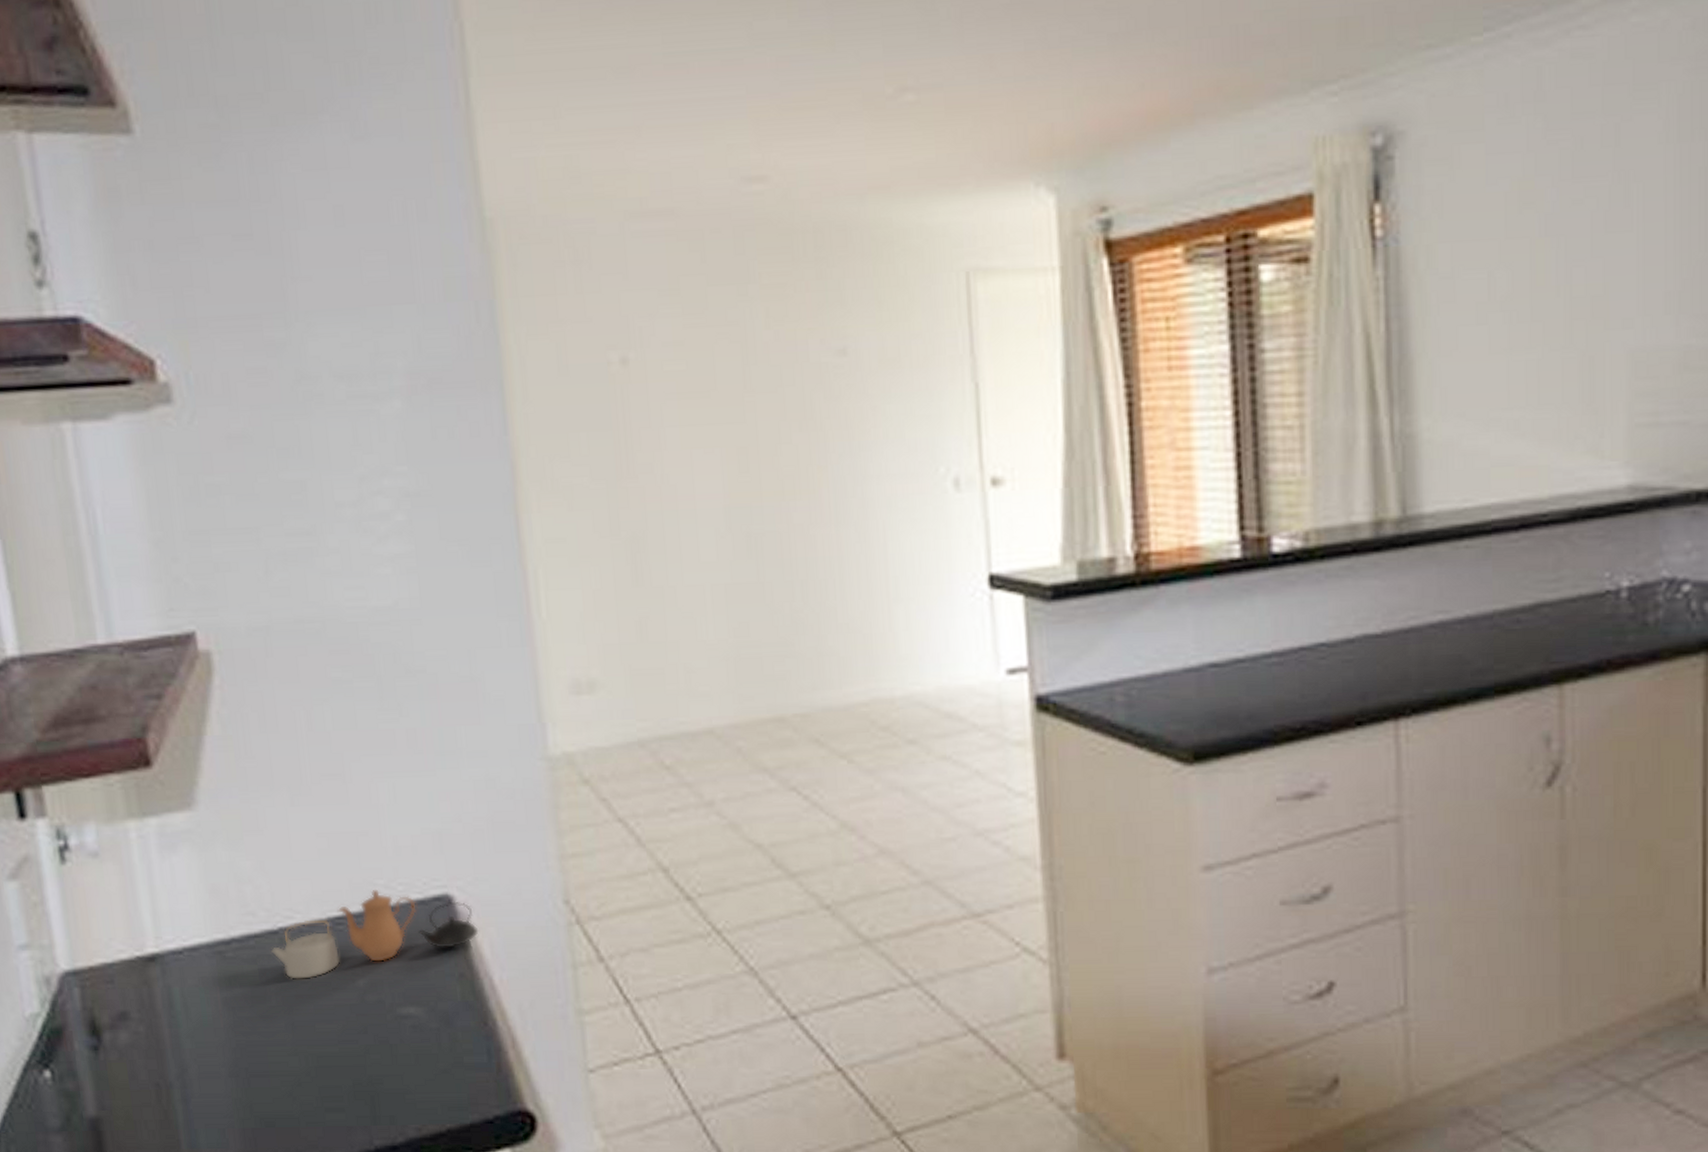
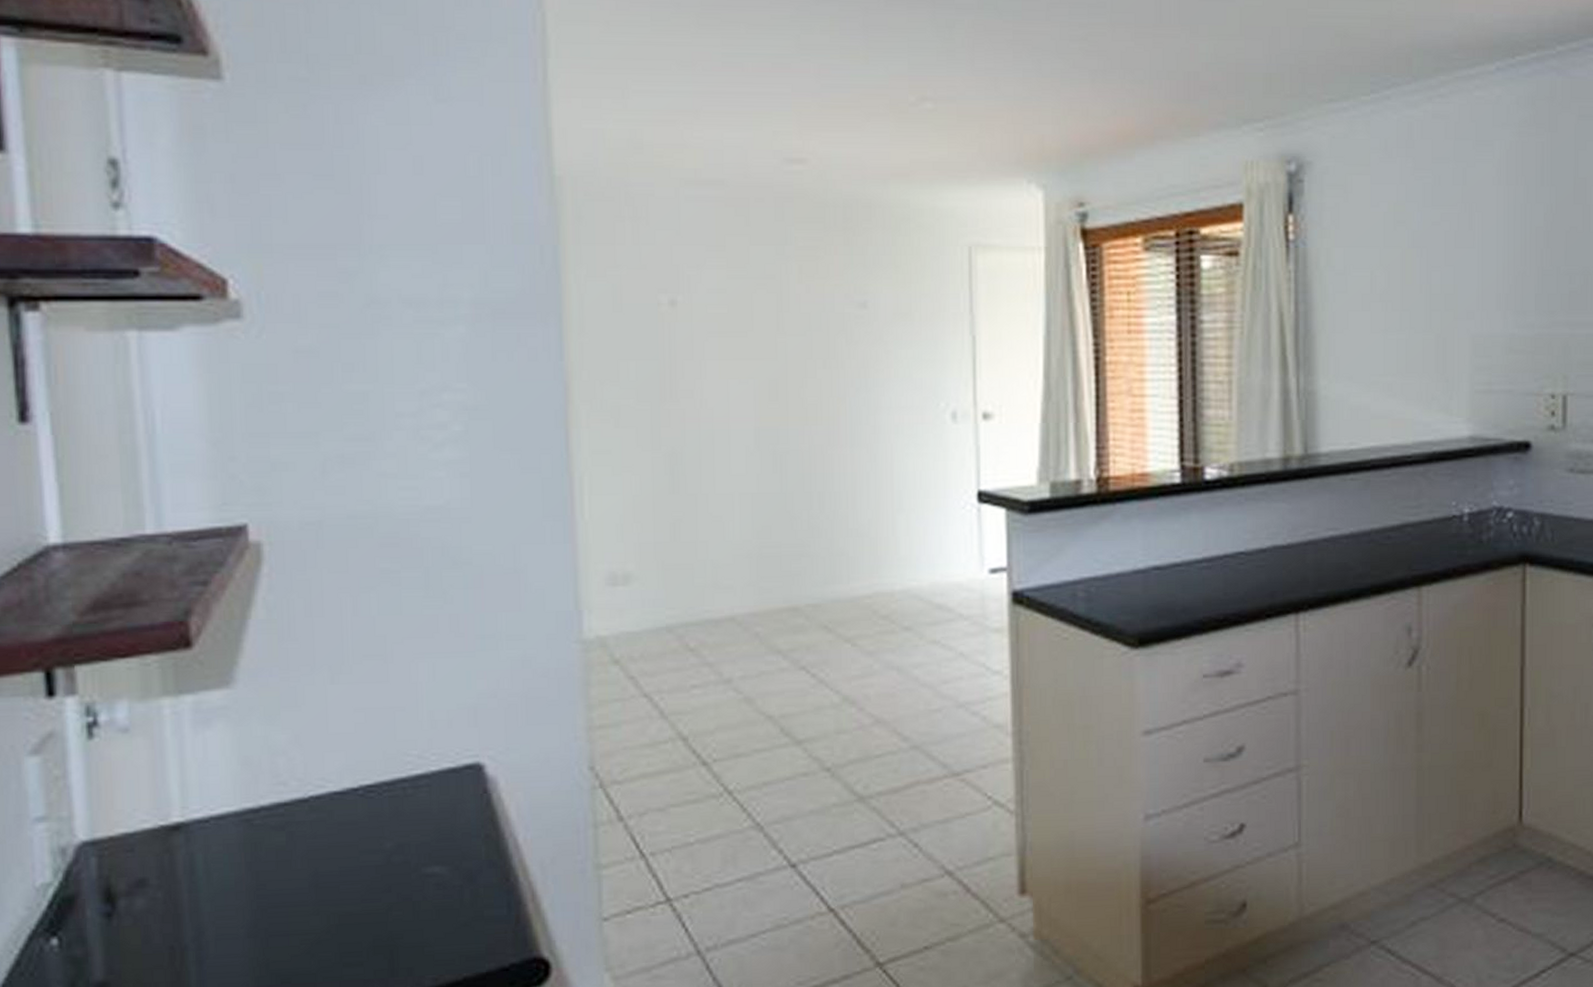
teapot: present [270,889,479,981] -> none [299,759,507,845]

